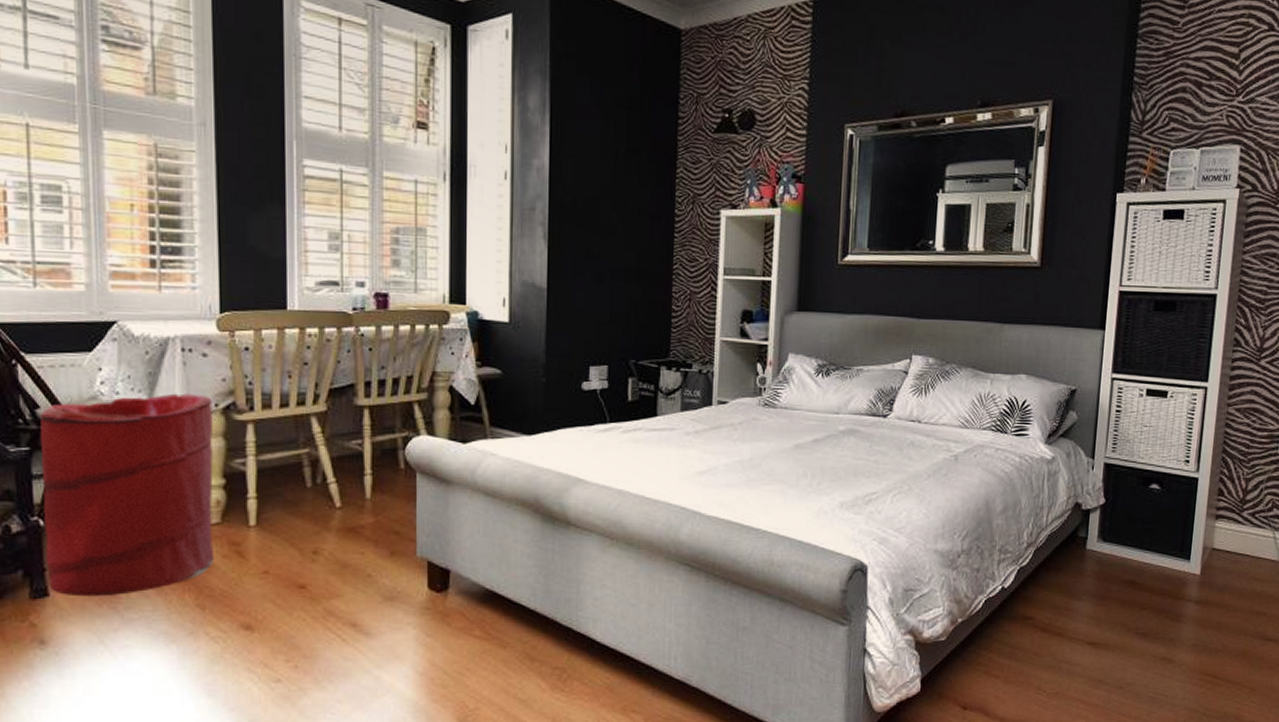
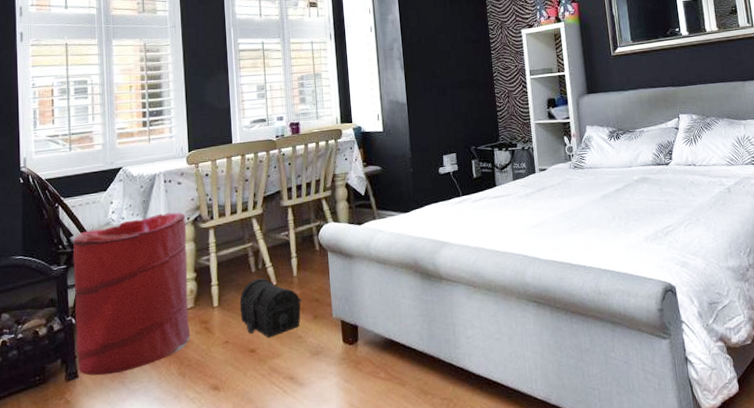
treasure chest: none [287,496,376,573] -> present [239,278,302,338]

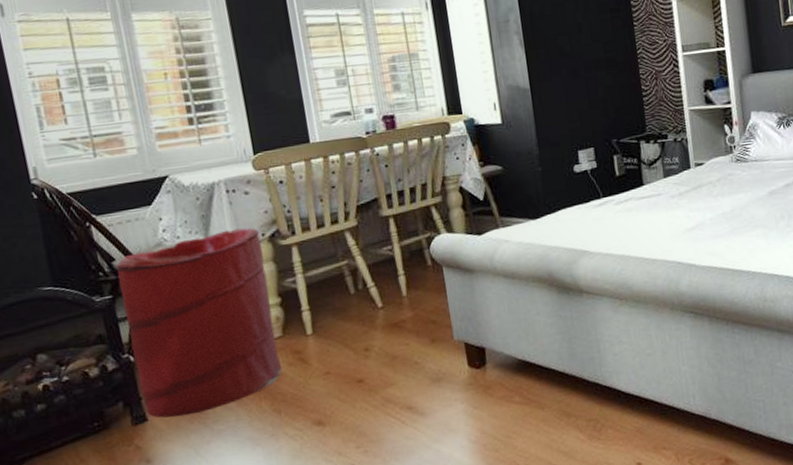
treasure chest: present [239,278,302,338] -> none [338,300,416,366]

